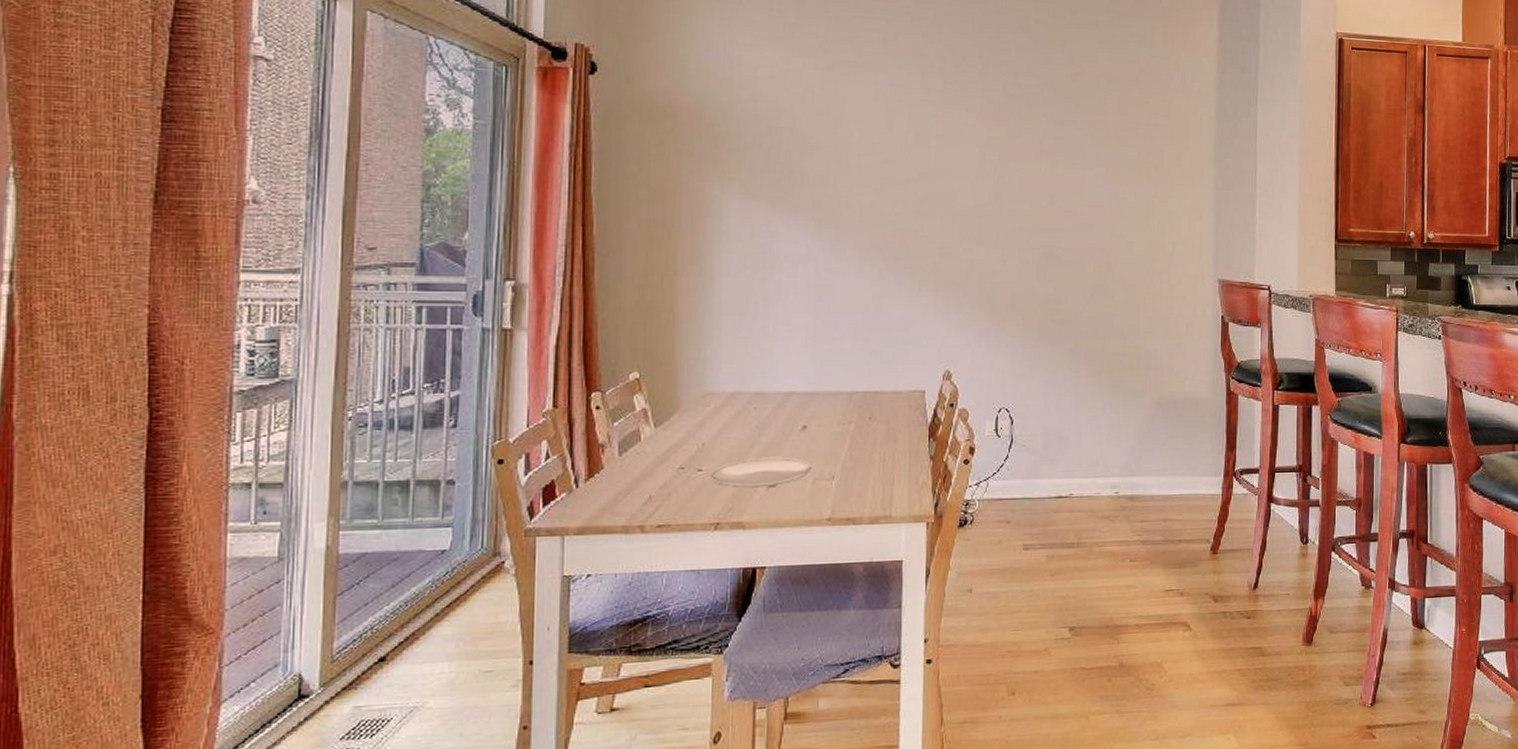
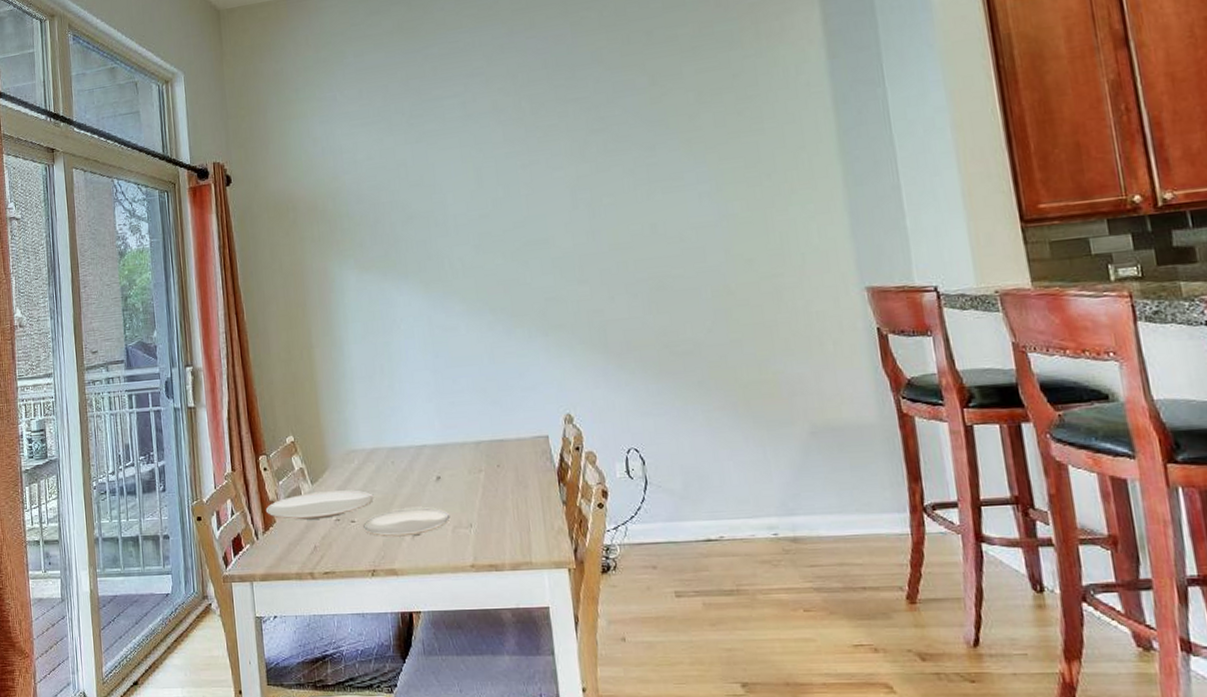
plate: none [592,436,728,467] -> present [265,490,374,520]

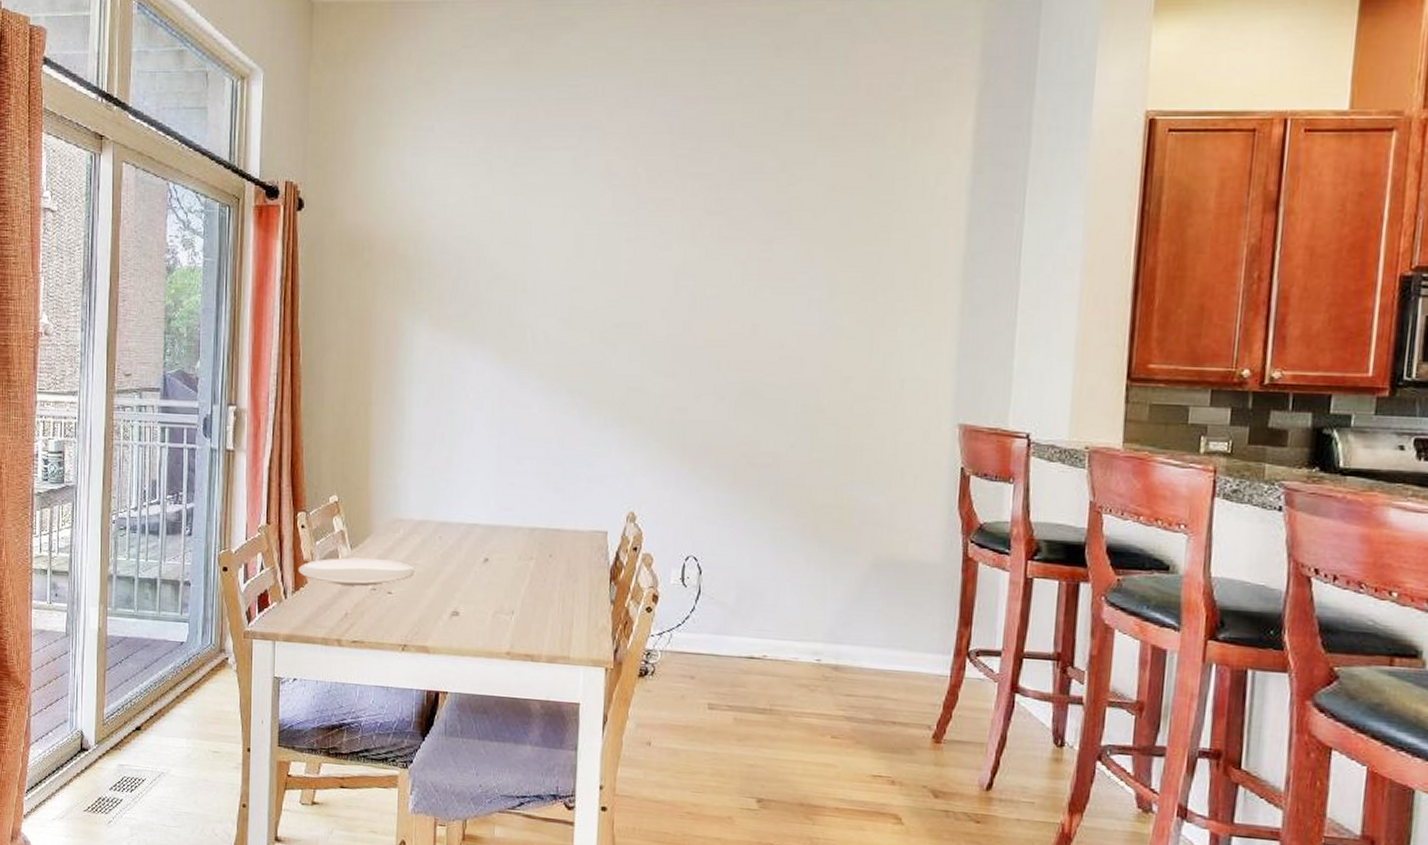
plate: present [362,507,451,537] -> none [399,586,493,616]

